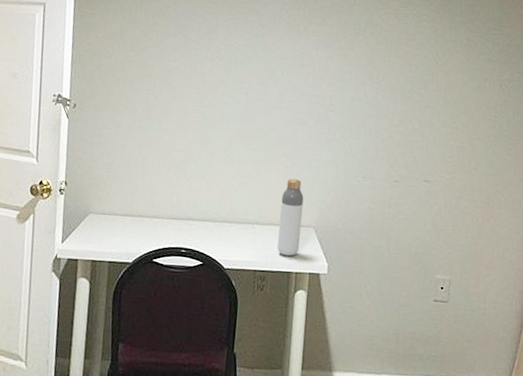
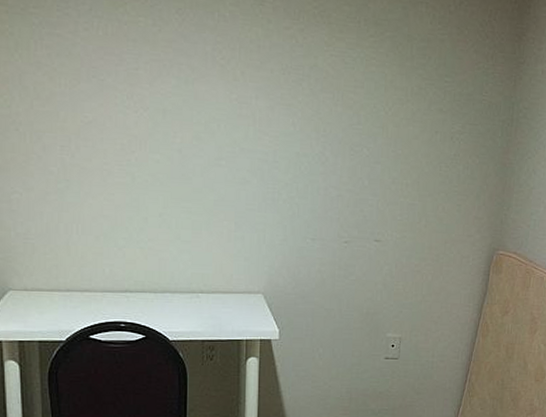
bottle: present [277,178,304,257] -> none [225,243,251,324]

